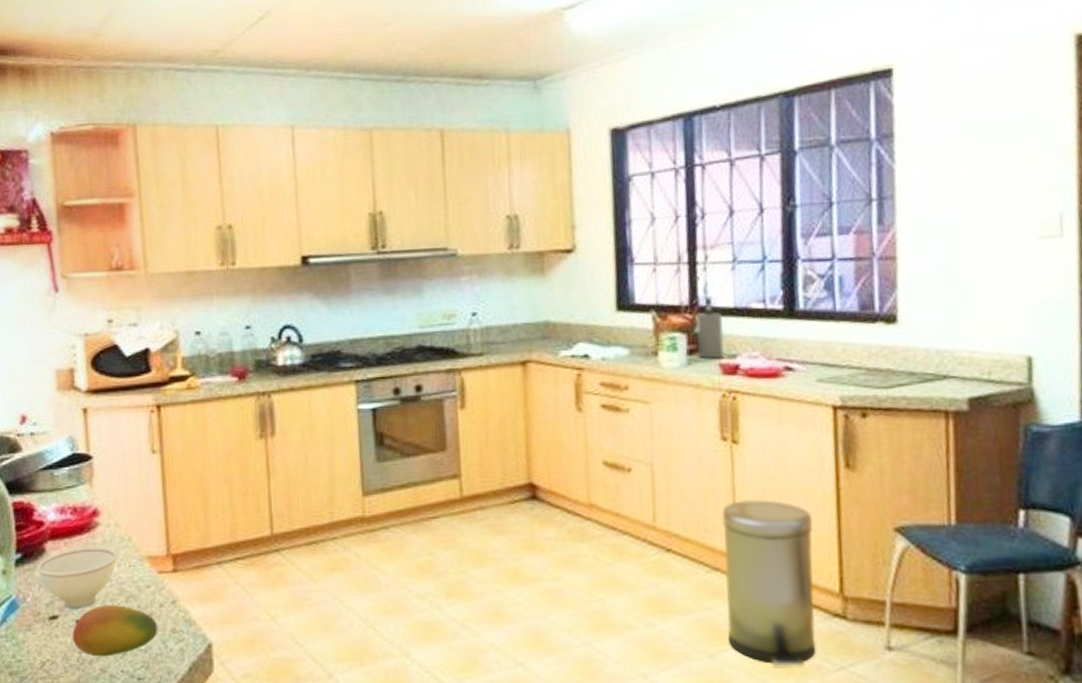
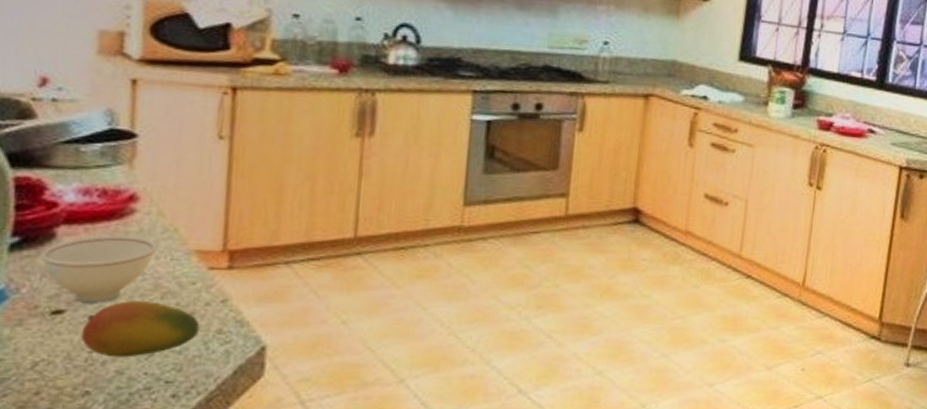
soap dispenser: present [693,296,724,359] -> none [801,60,826,115]
pedal bin: present [721,500,816,667] -> none [786,238,869,379]

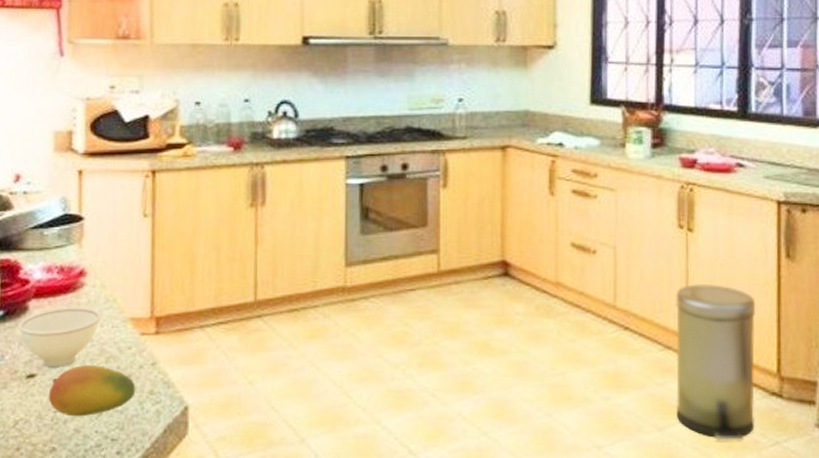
pedal bin: none [786,238,869,379] -> present [676,284,756,442]

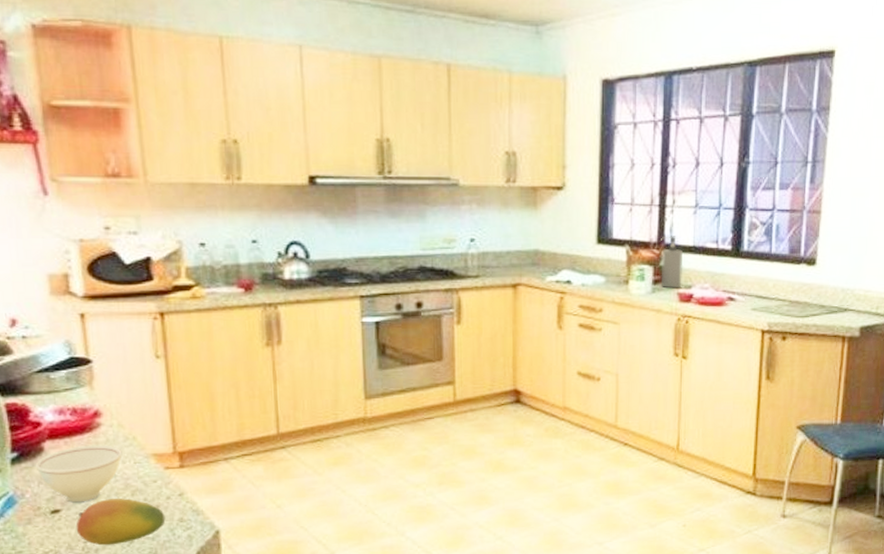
soap dispenser: none [659,96,685,153] -> present [660,236,683,289]
pedal bin: present [676,284,756,442] -> none [667,404,738,533]

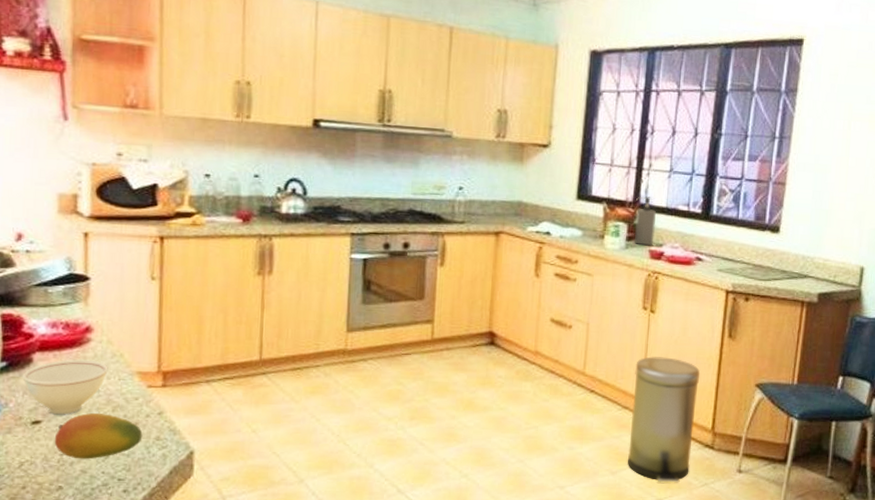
pedal bin: none [667,404,738,533] -> present [628,356,700,483]

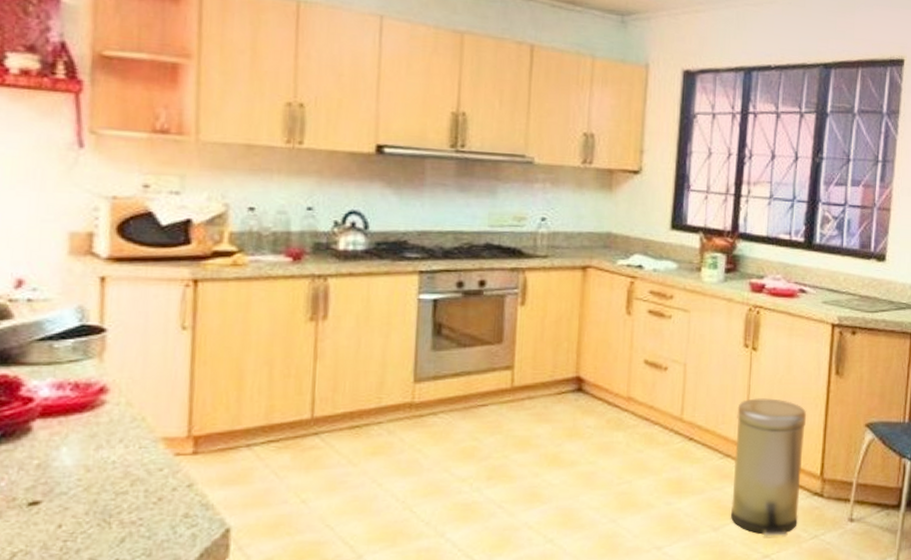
bowl: present [22,359,108,415] -> none [18,426,127,493]
fruit: present [54,413,143,460] -> none [56,489,168,545]
soap dispenser: present [634,196,656,246] -> none [733,225,756,278]

